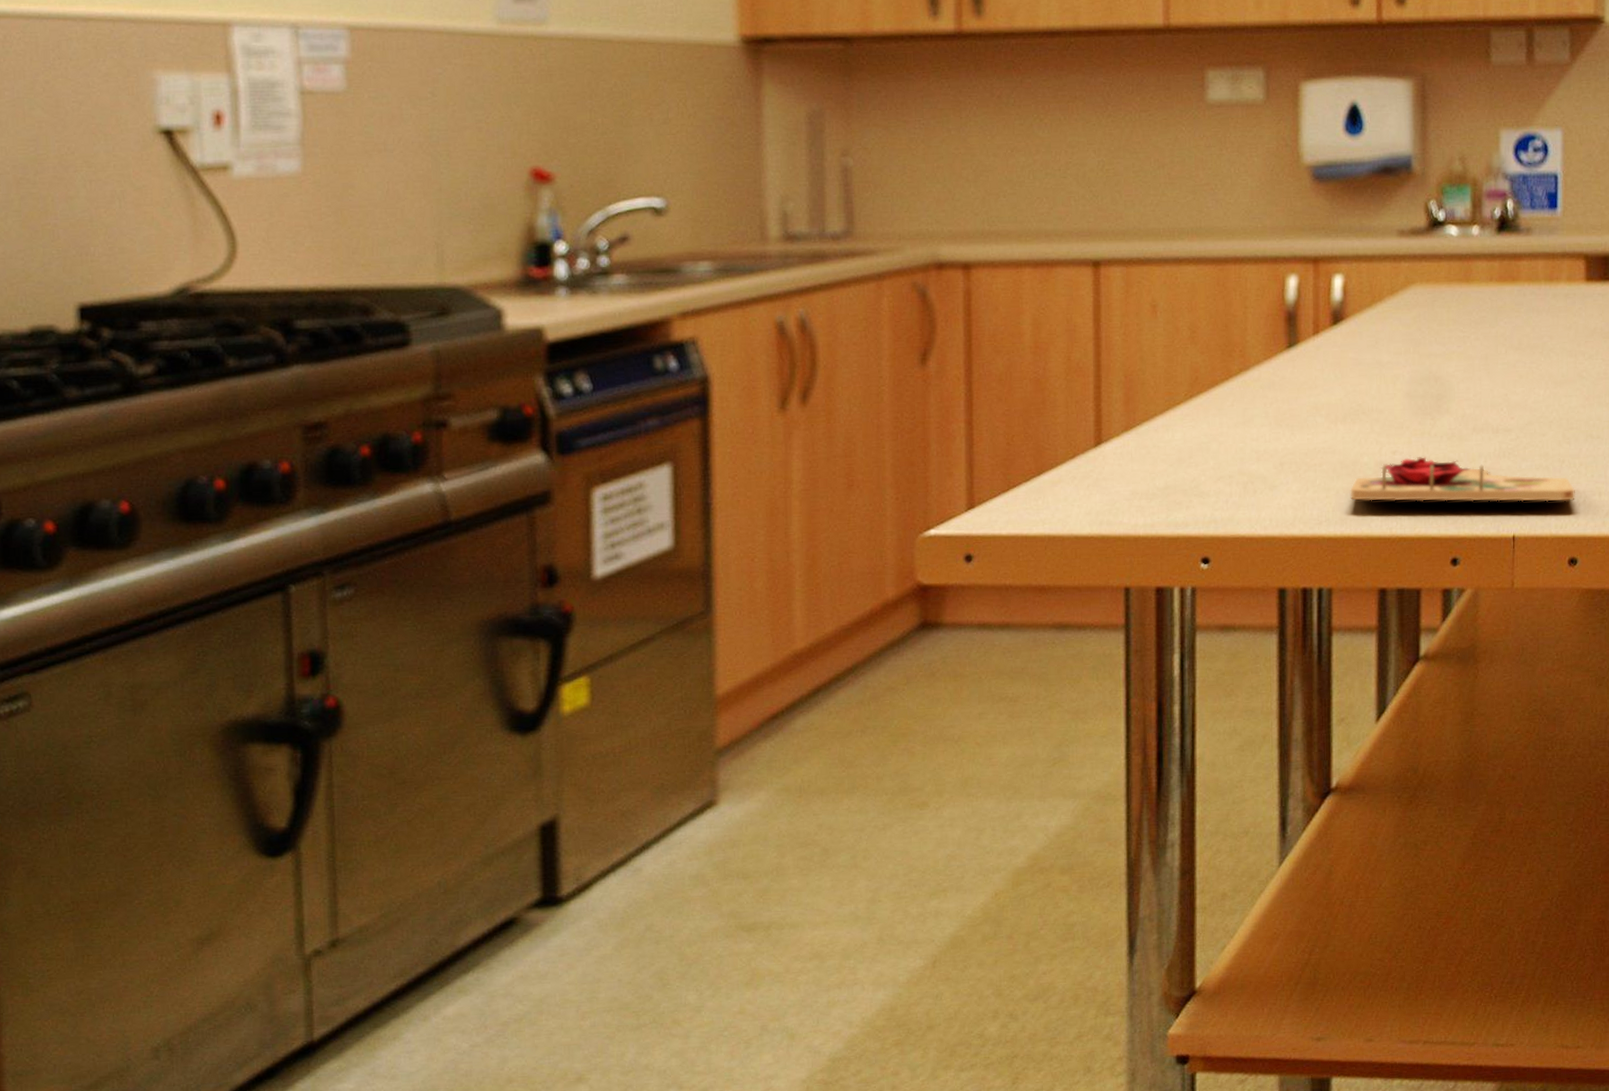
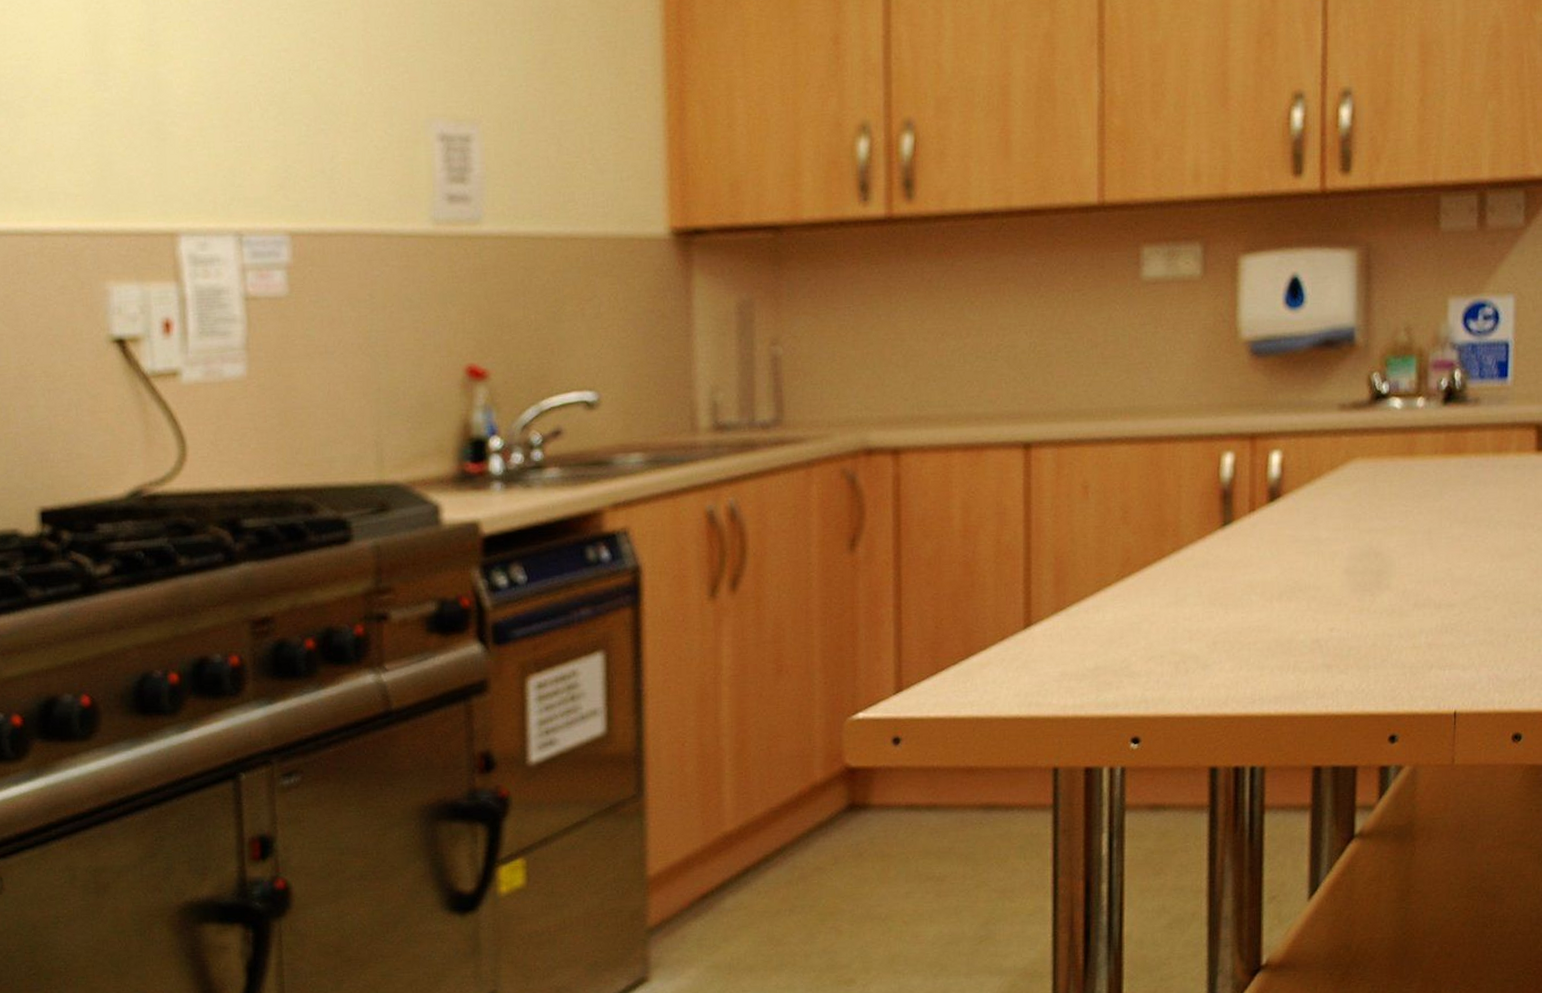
cutting board: present [1350,457,1575,502] -> none [1285,633,1521,679]

